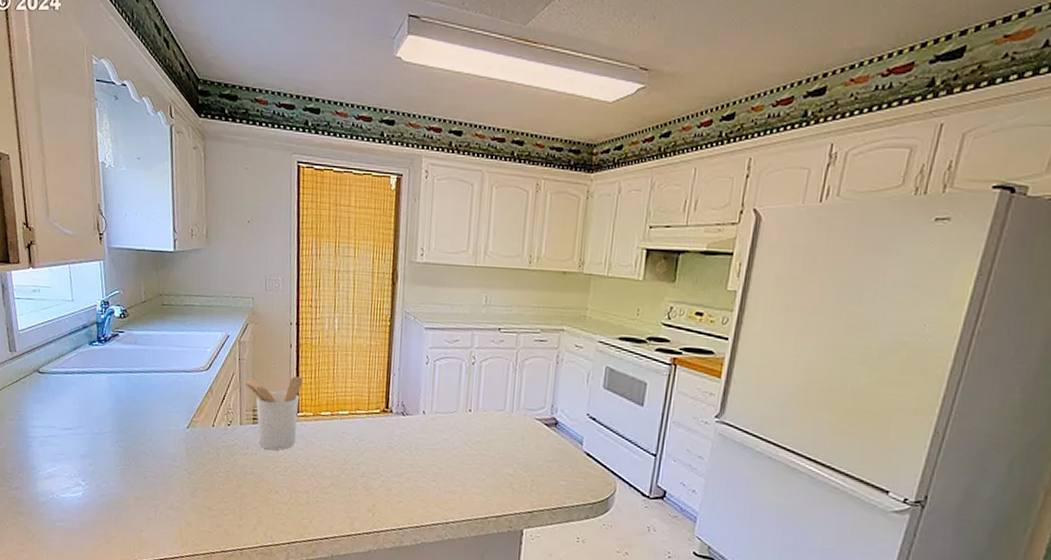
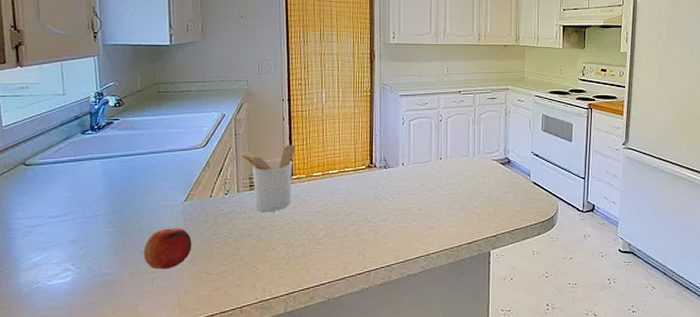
fruit: none [147,455,194,498] -> present [143,228,192,270]

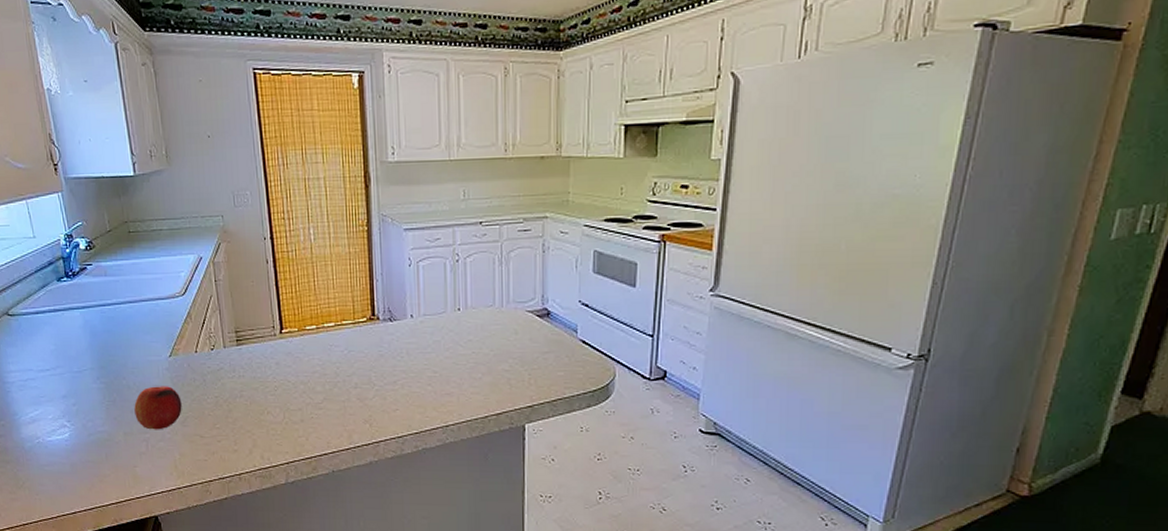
utensil holder: present [239,145,296,212] -> none [221,292,284,371]

